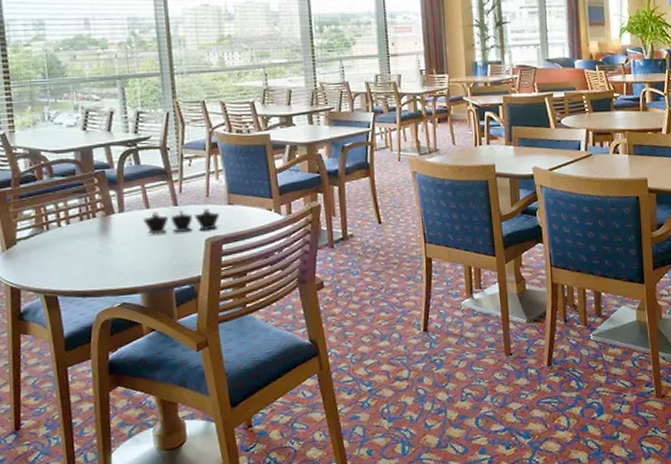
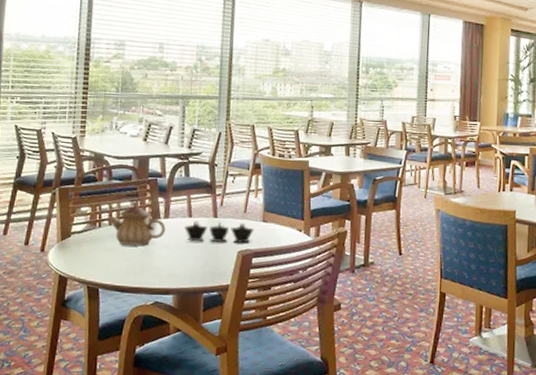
teapot: none [56,198,123,246] -> present [108,201,166,246]

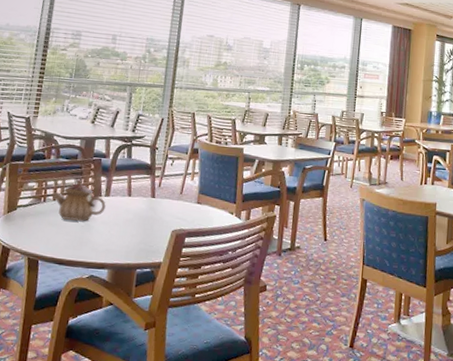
sugar bowl: present [184,221,254,244] -> none [123,200,189,224]

